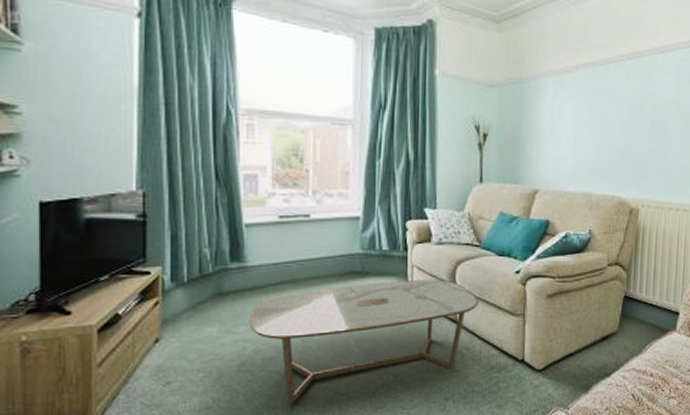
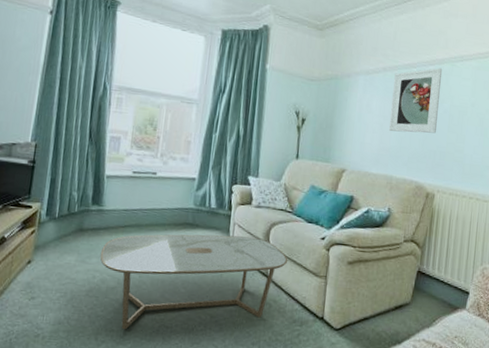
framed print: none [586,62,643,141] -> present [389,67,443,134]

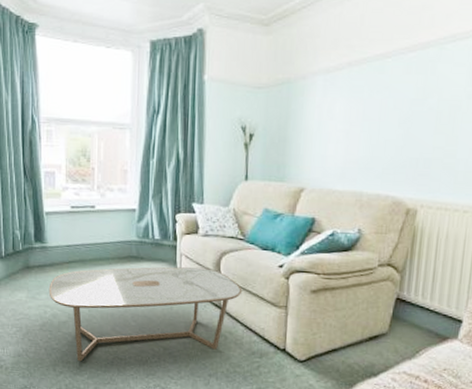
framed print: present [389,67,443,134] -> none [357,54,428,139]

